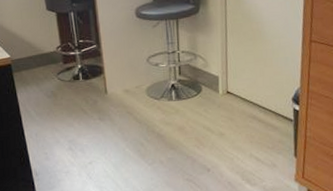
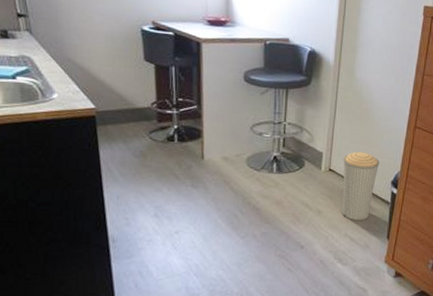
trash can: none [239,71,278,141] -> present [342,151,380,221]

